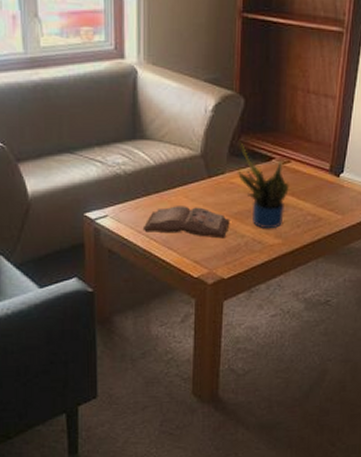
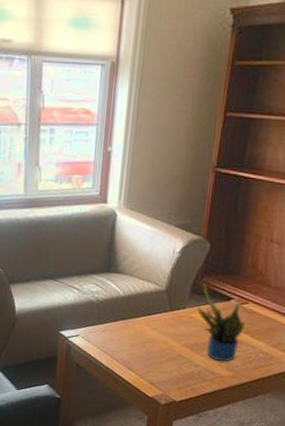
hardback book: present [142,206,230,239] -> none [107,332,186,366]

